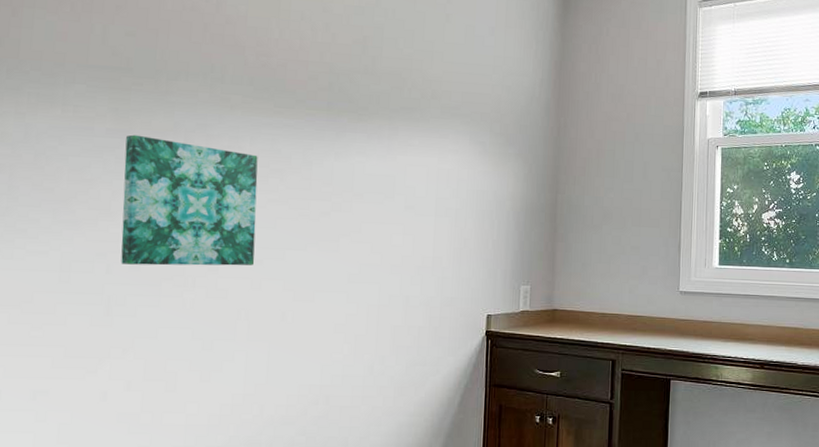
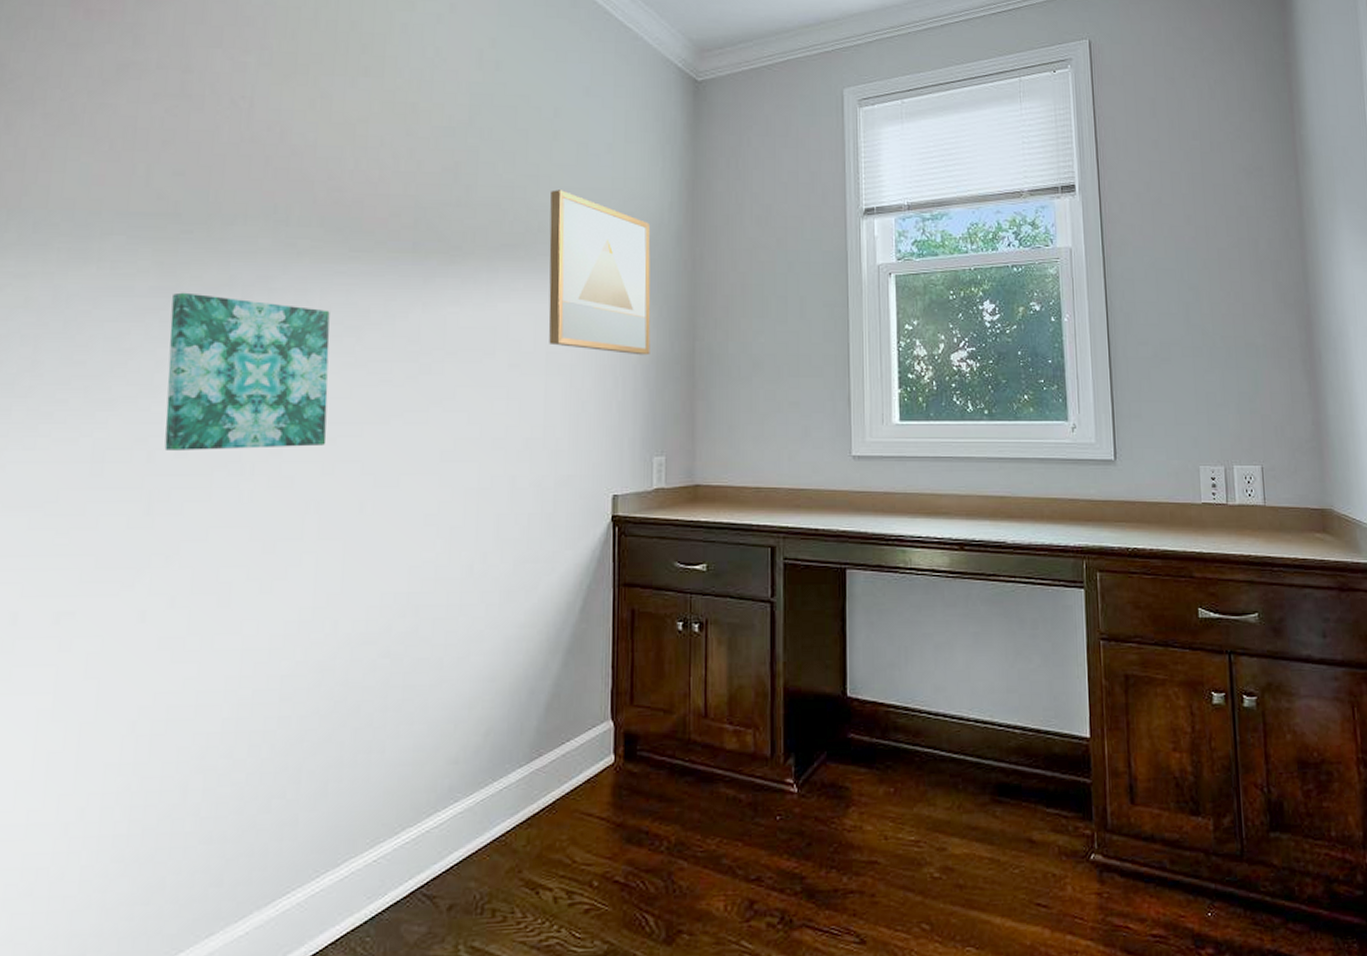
wall art: none [439,64,524,204] -> present [548,190,651,356]

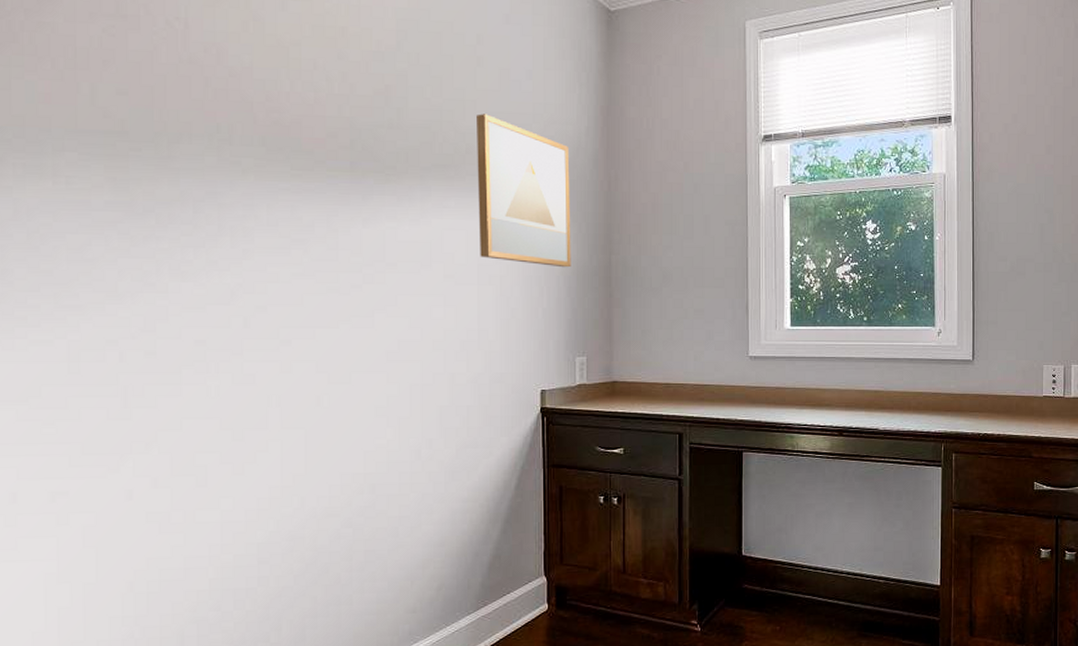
wall art: present [164,292,330,450] -> none [128,206,283,351]

